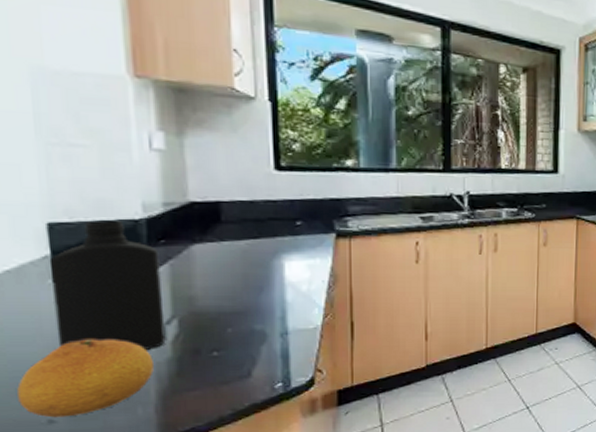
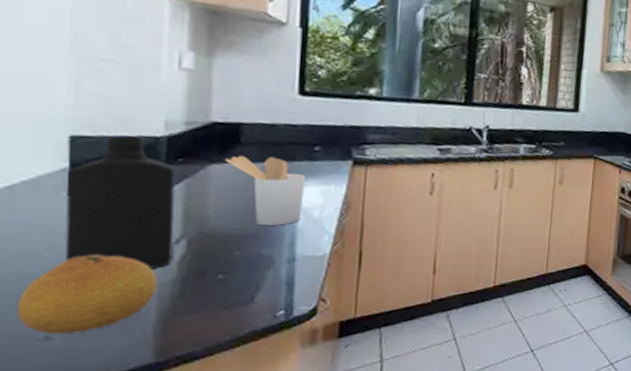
utensil holder: none [206,233,291,301] -> present [224,155,306,226]

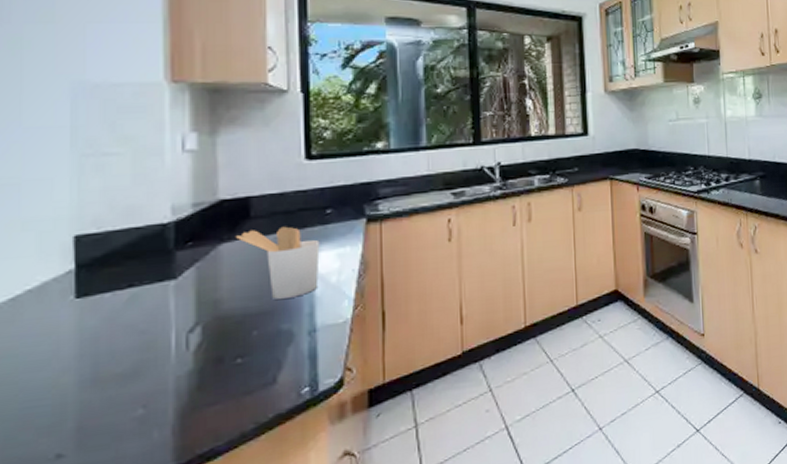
fruit: present [17,254,157,334] -> none [26,354,173,452]
bottle: present [65,136,176,269] -> none [73,226,188,369]

